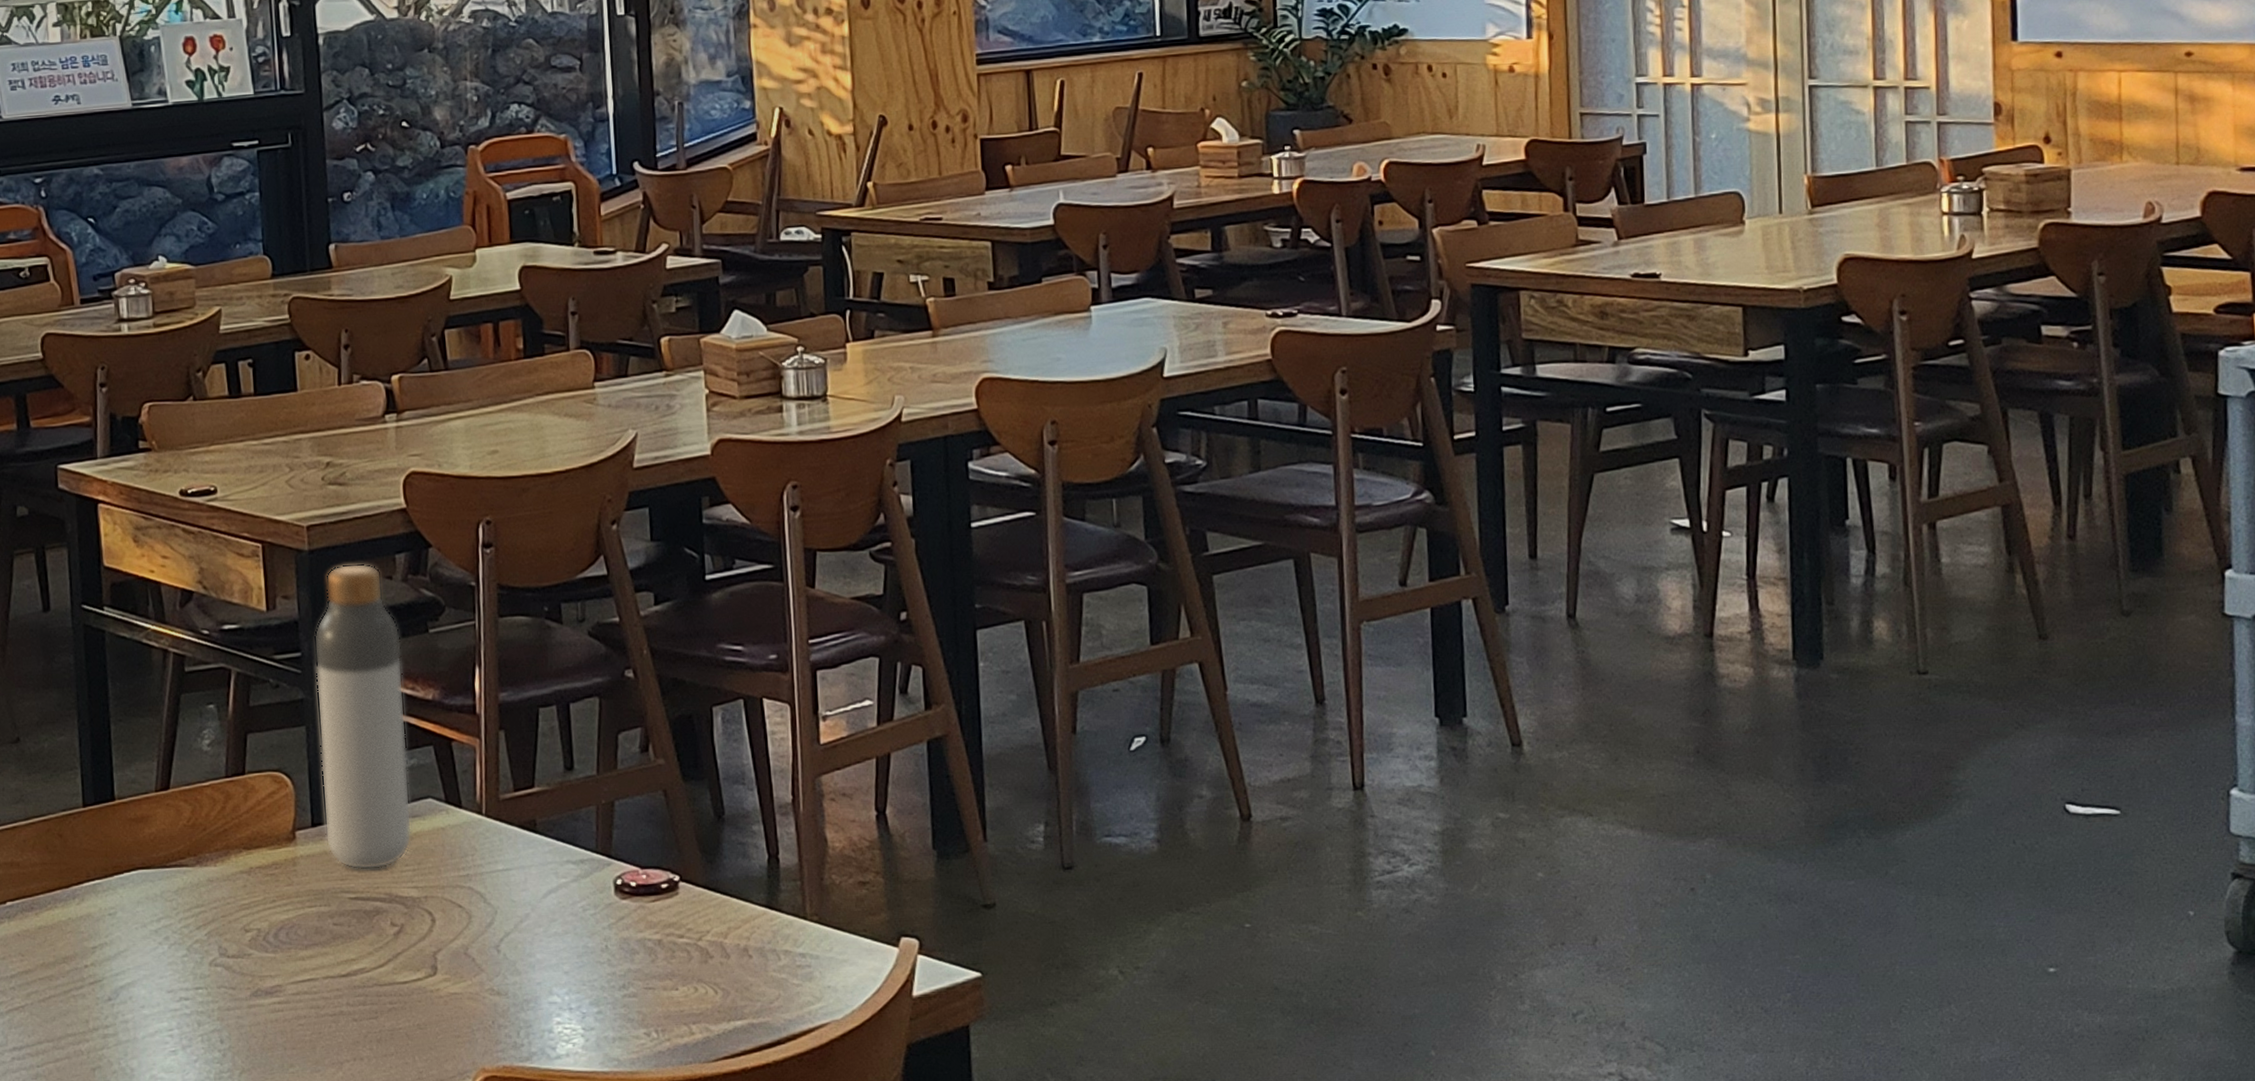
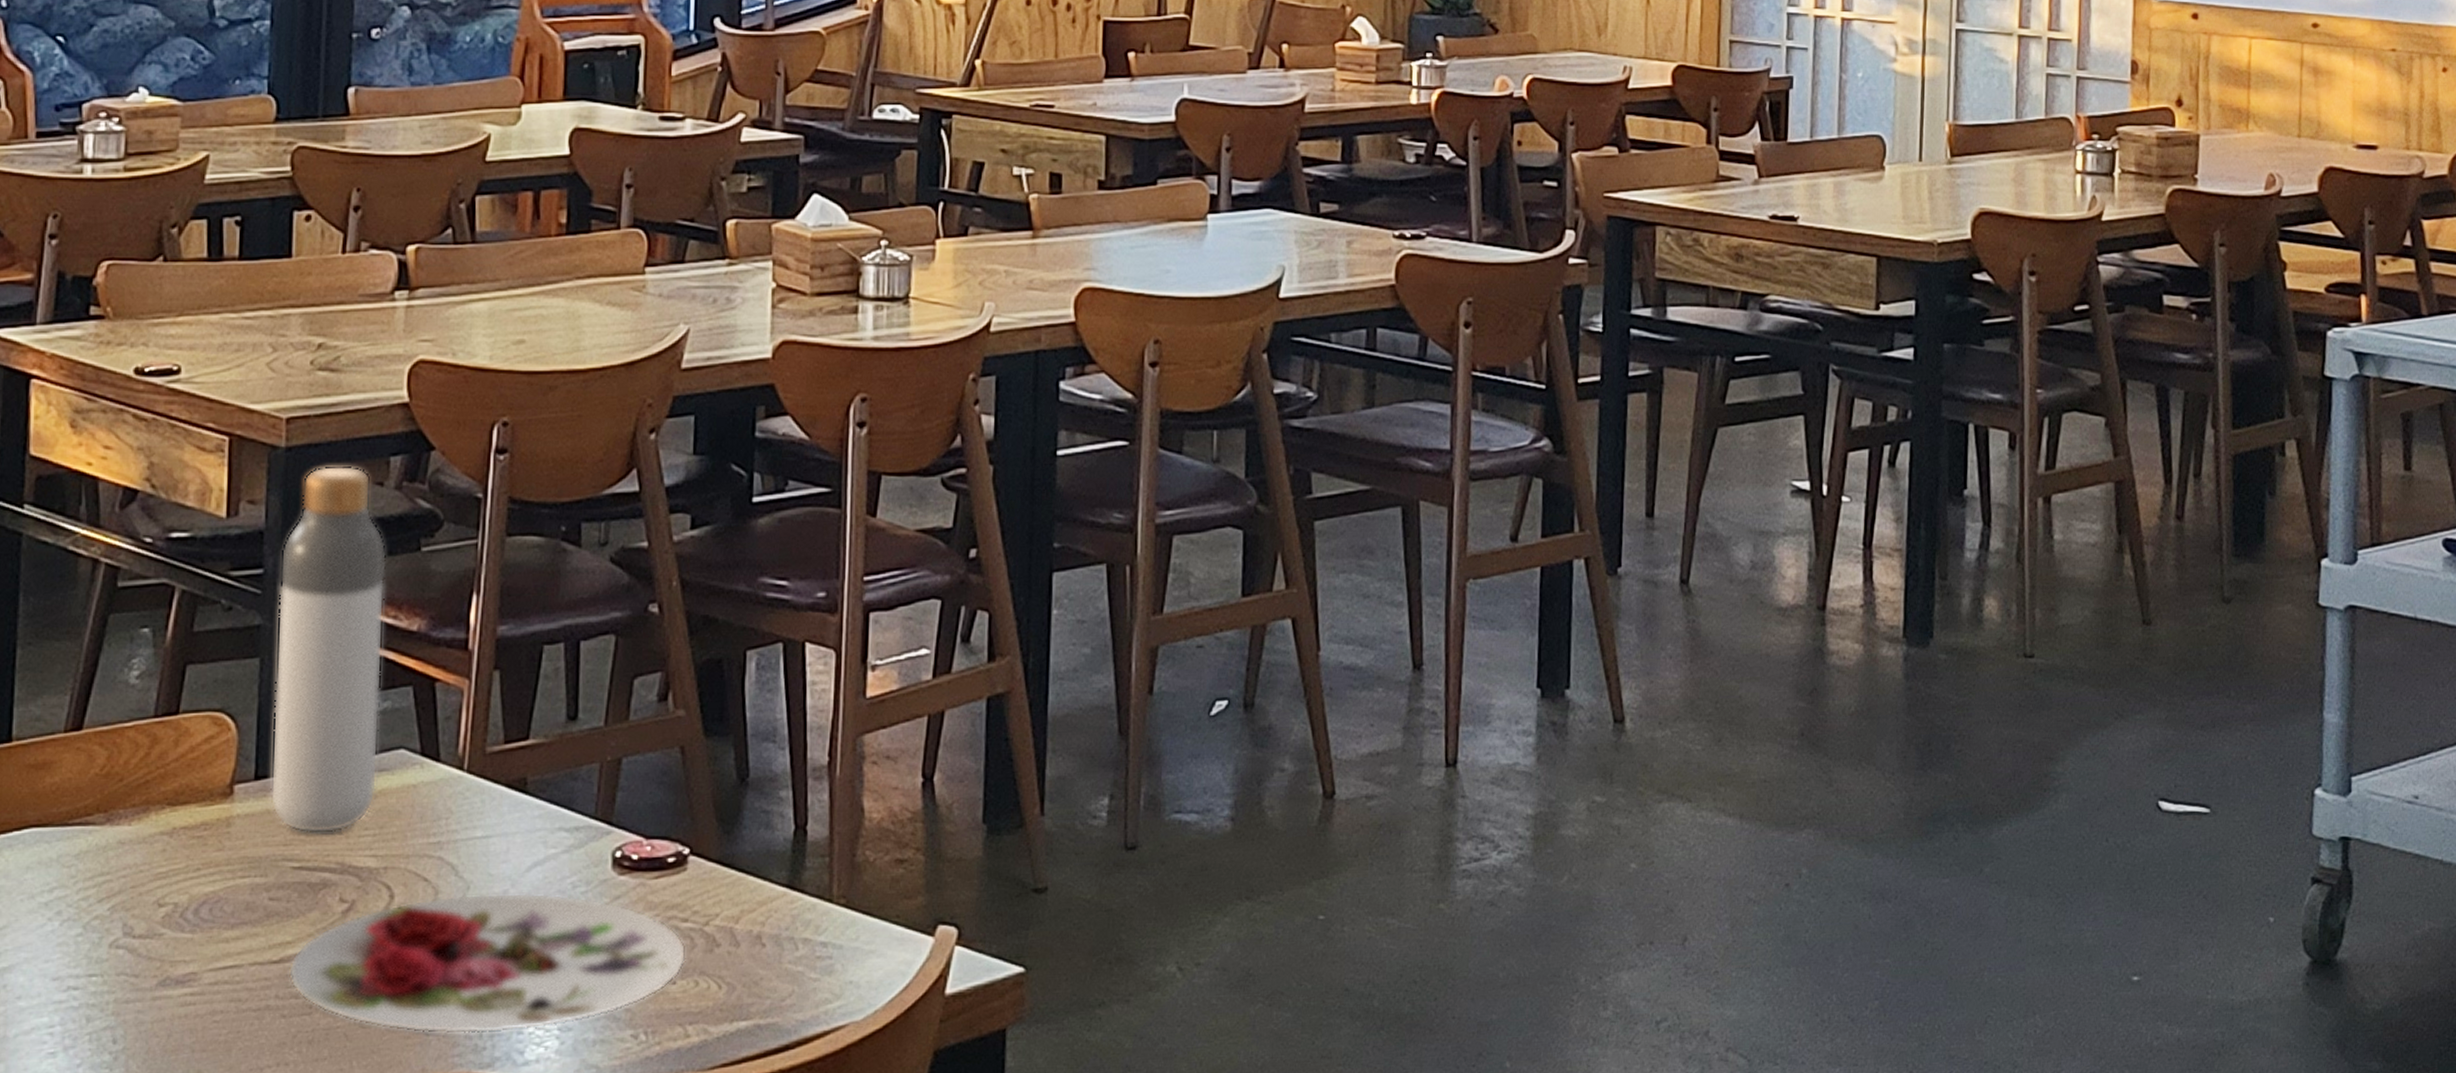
plate: none [355,915,685,1033] -> present [288,892,686,1034]

